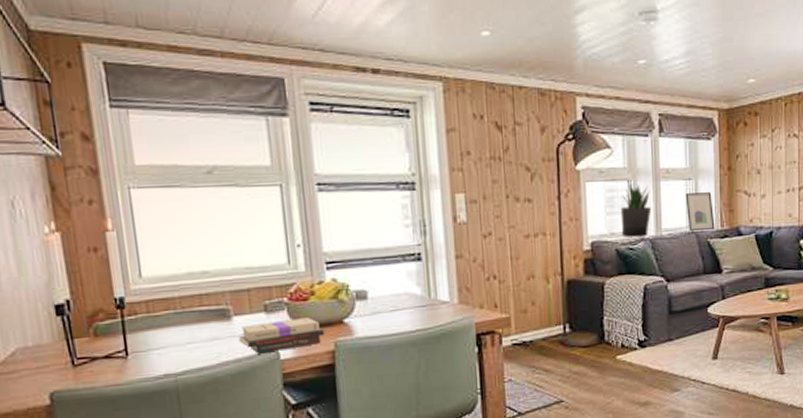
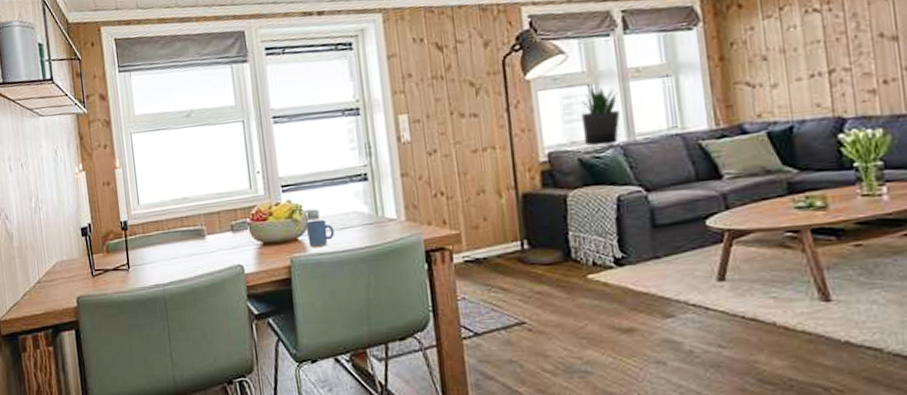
books: present [238,317,325,354] -> none [210,236,282,268]
mug: none [352,300,384,330] -> present [305,219,335,247]
picture frame: present [685,192,715,232] -> none [663,88,708,134]

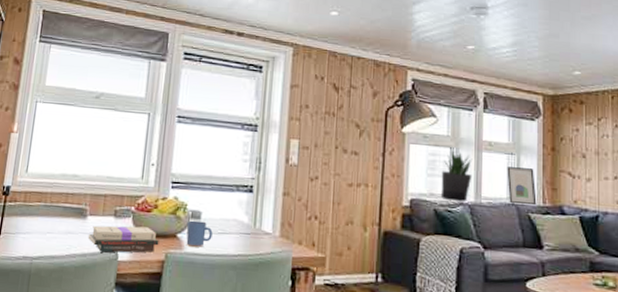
books: none [210,236,282,268] -> present [87,225,159,253]
picture frame: none [663,88,708,134] -> present [507,167,537,206]

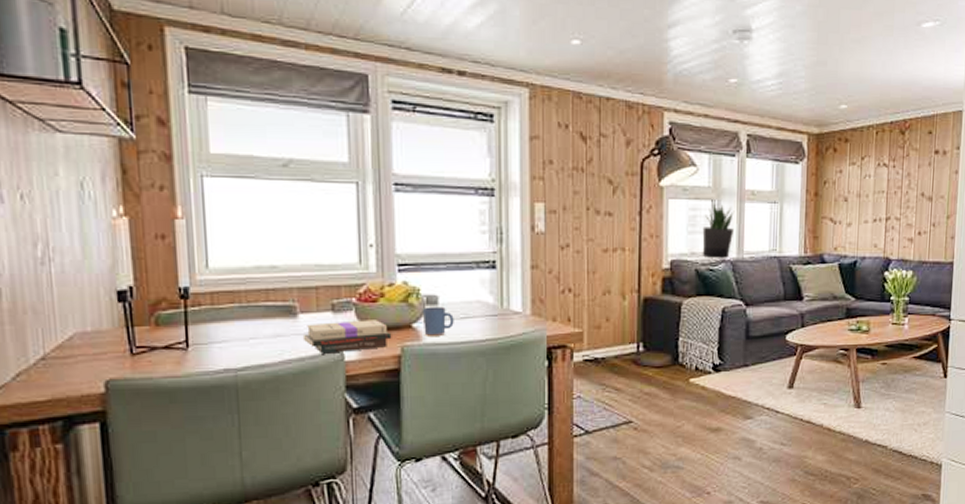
picture frame: present [507,167,537,206] -> none [769,217,798,256]

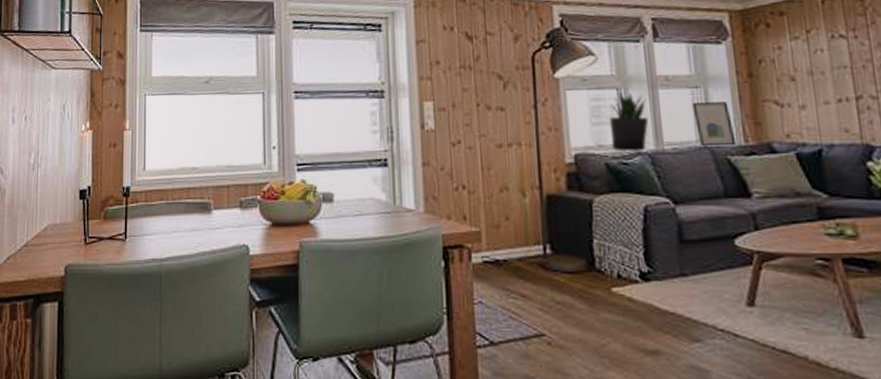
books: present [302,320,392,354] -> none [215,216,291,247]
mug: present [422,306,454,336] -> none [318,204,348,232]
picture frame: none [769,217,798,256] -> present [692,102,737,147]

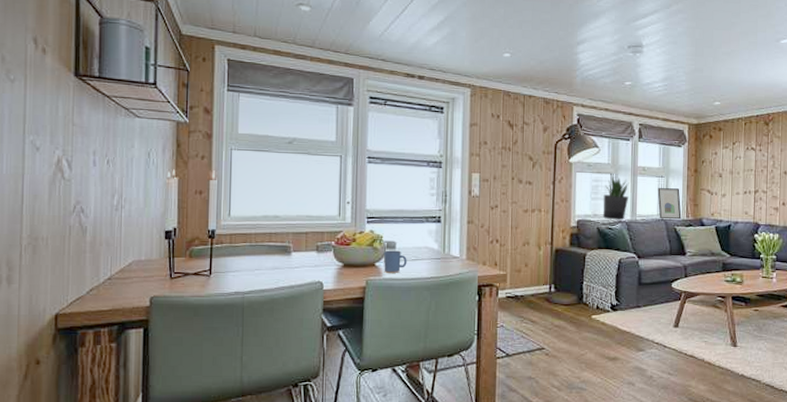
mug: none [318,204,348,232] -> present [383,250,407,273]

